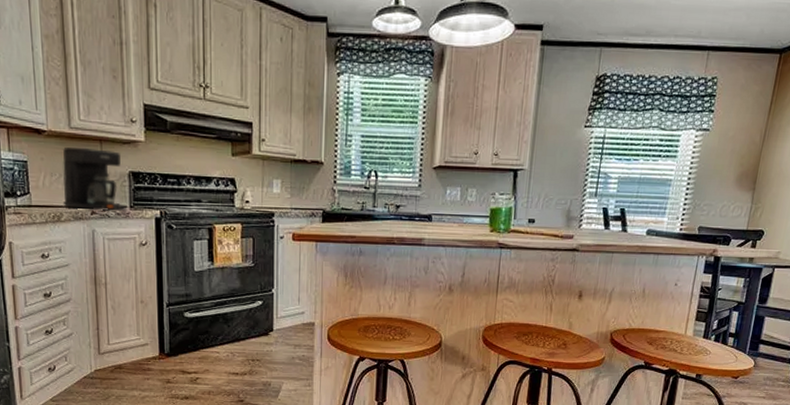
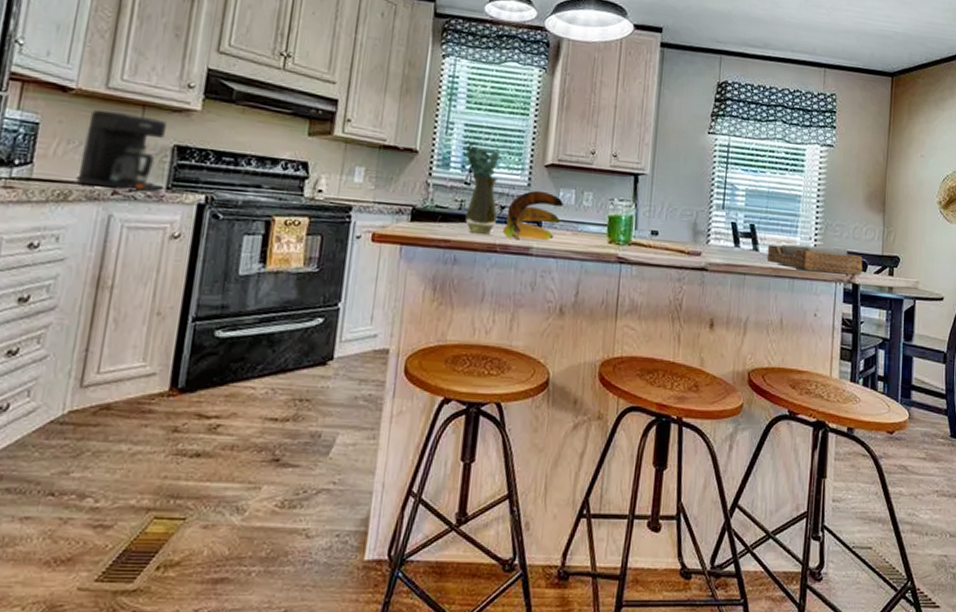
vase: none [363,150,394,231] -> present [464,140,500,235]
banana: none [399,190,450,233] -> present [502,190,563,240]
napkin holder: none [634,224,727,249] -> present [766,244,863,276]

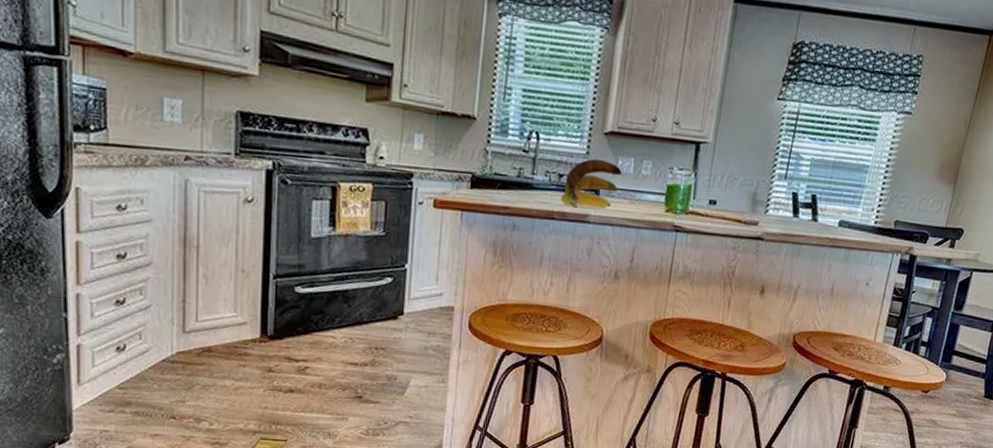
coffee maker: present [75,110,167,193] -> none [149,75,230,159]
vase: present [464,140,500,235] -> none [523,106,559,203]
napkin holder: present [766,244,863,276] -> none [824,215,925,247]

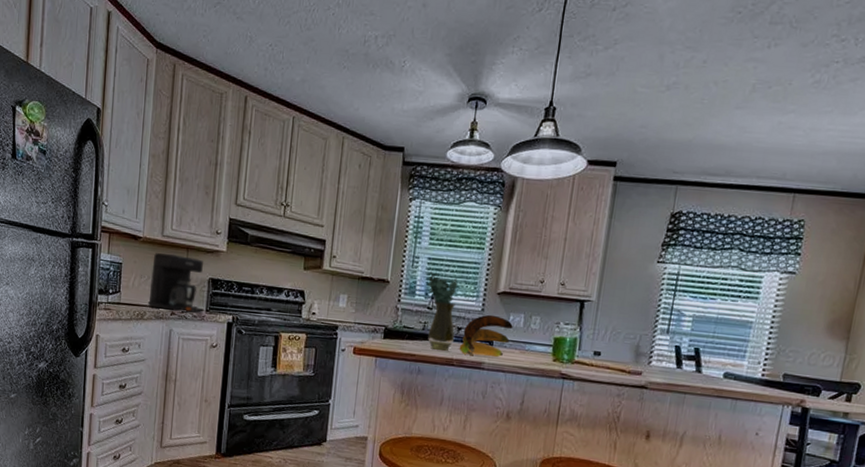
coffee maker: none [149,75,230,159] -> present [147,253,203,314]
vase: none [523,106,559,203] -> present [427,272,458,351]

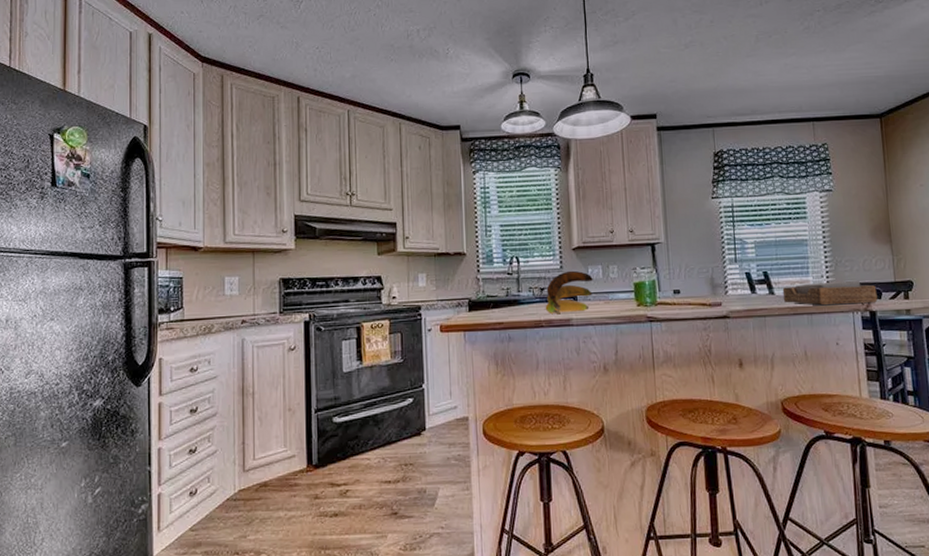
coffee maker: present [147,253,203,314] -> none [214,260,276,321]
vase: present [427,272,458,351] -> none [504,238,539,315]
napkin holder: none [709,367,817,400] -> present [782,280,878,306]

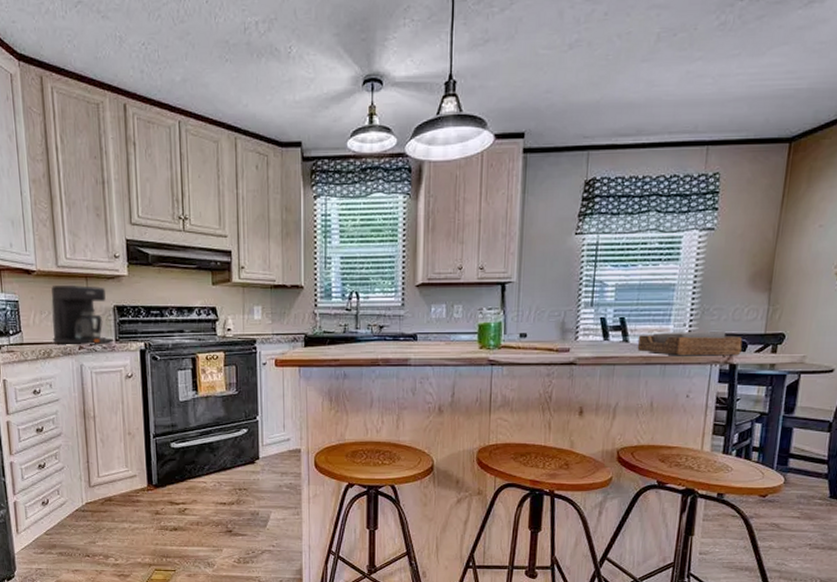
coffee maker: none [214,260,276,321] -> present [51,285,112,347]
banana: present [545,270,593,315] -> none [383,308,435,354]

